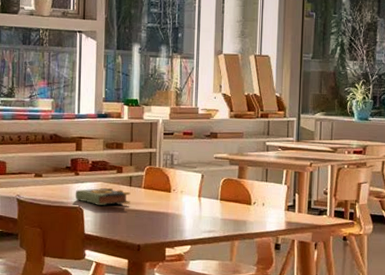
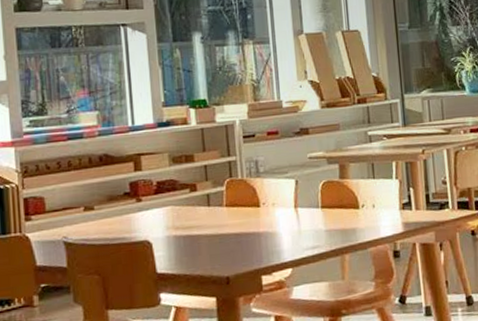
book: present [75,187,131,206] -> none [139,211,211,236]

